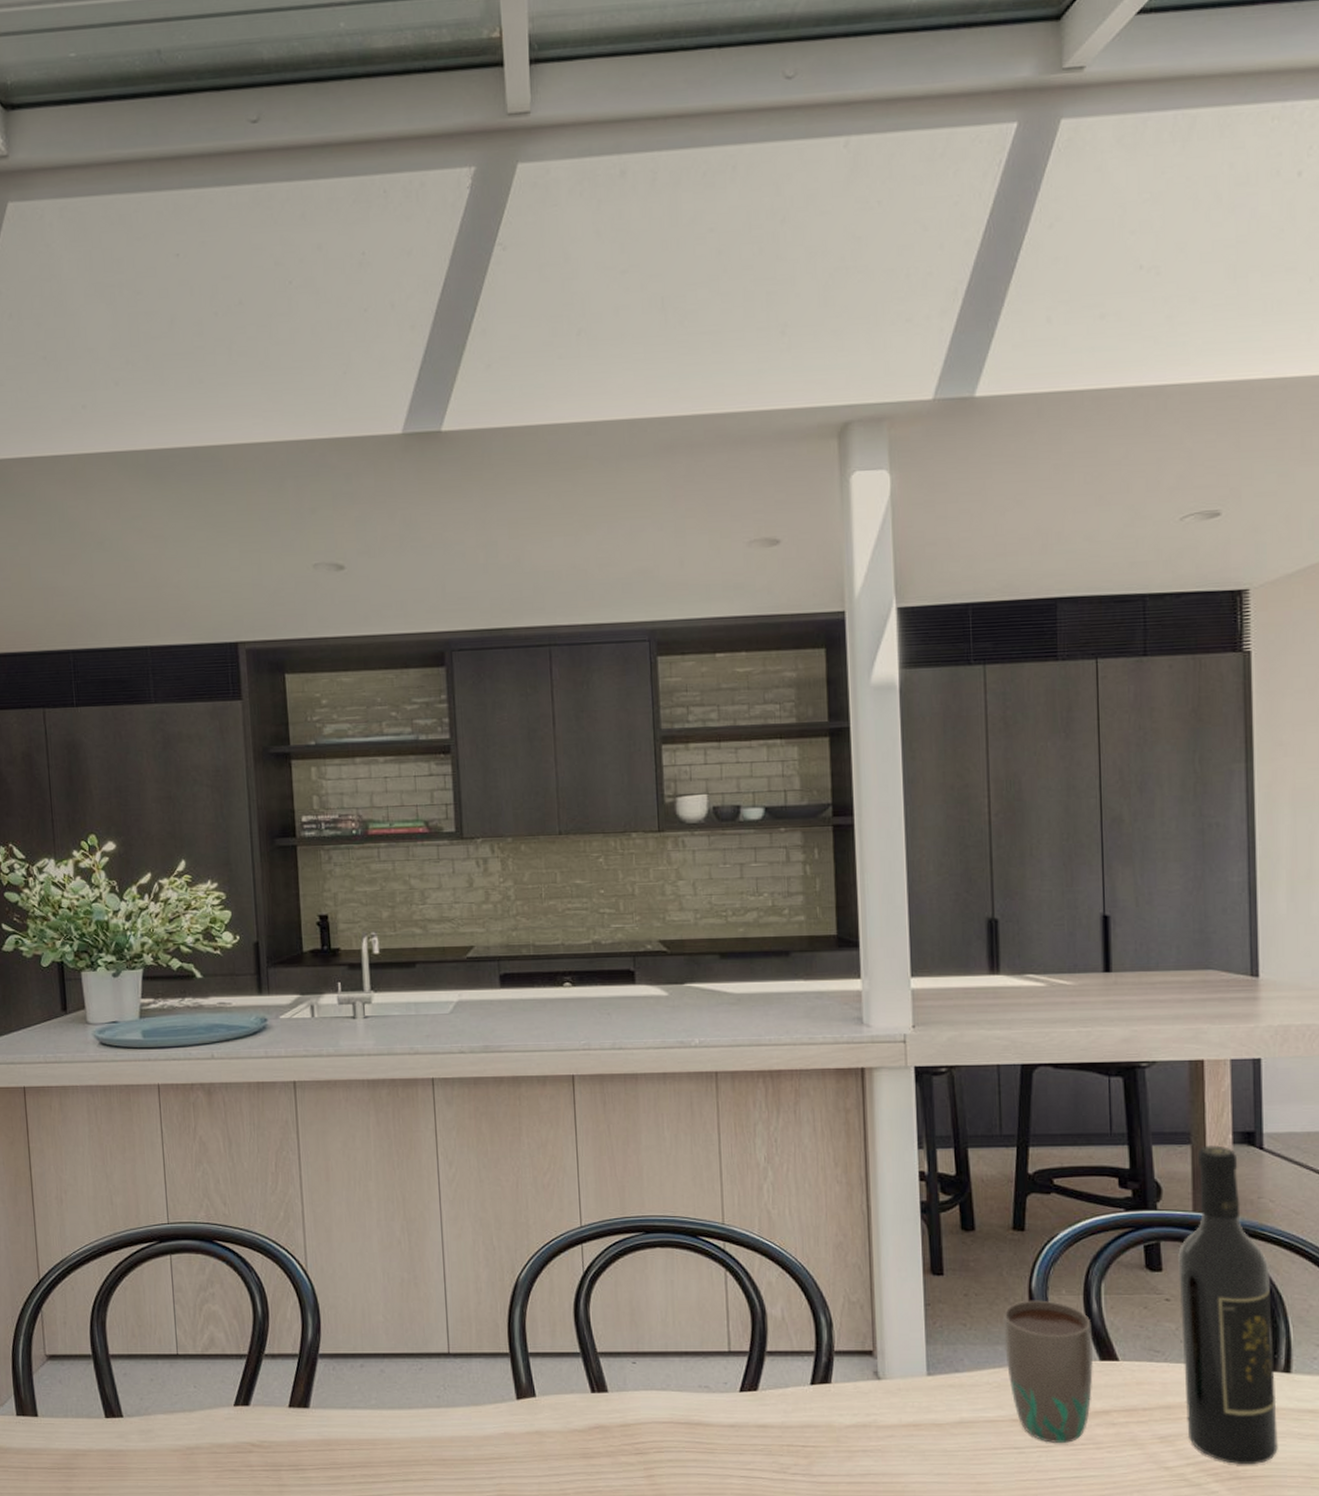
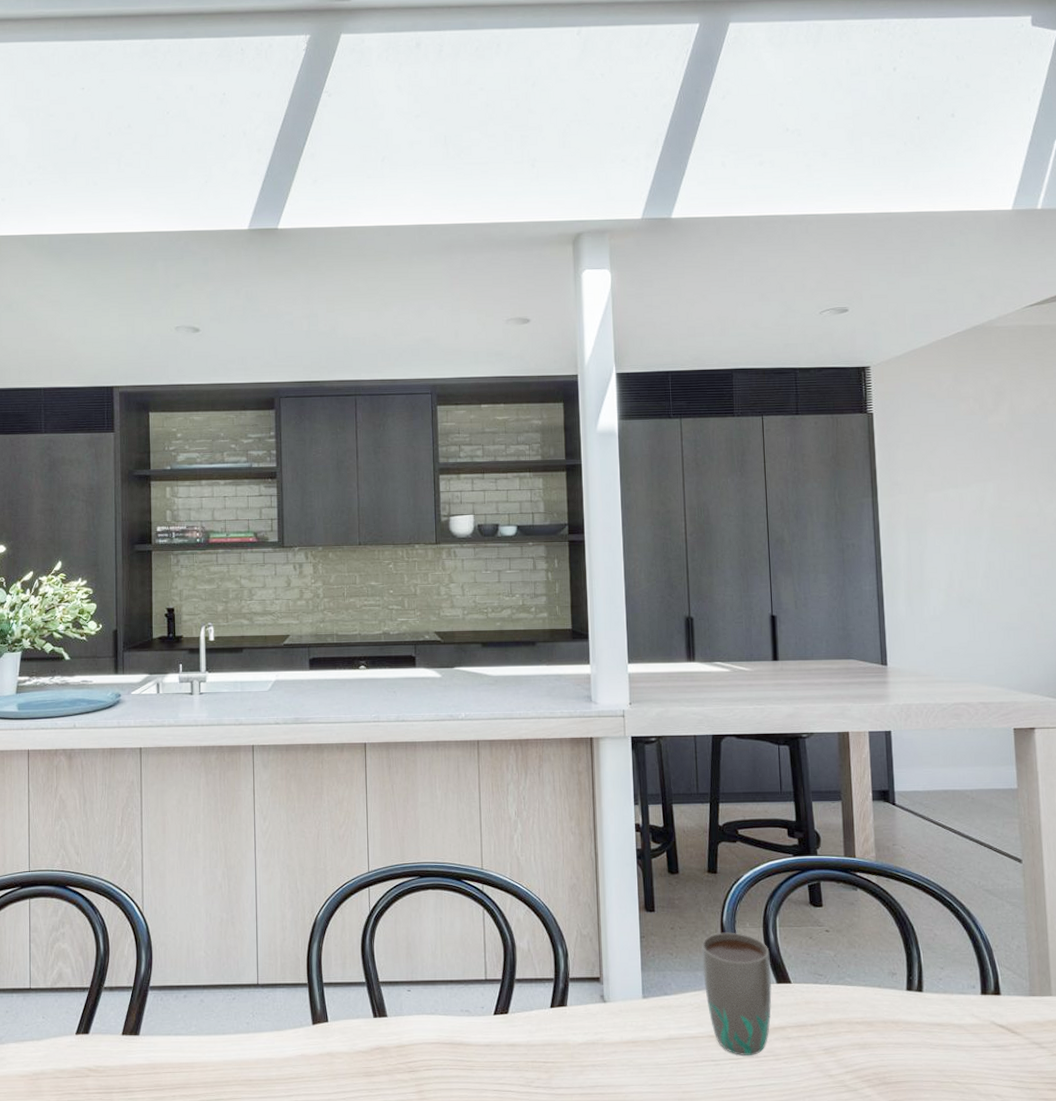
wine bottle: present [1178,1145,1278,1465] -> none [834,802,915,1072]

